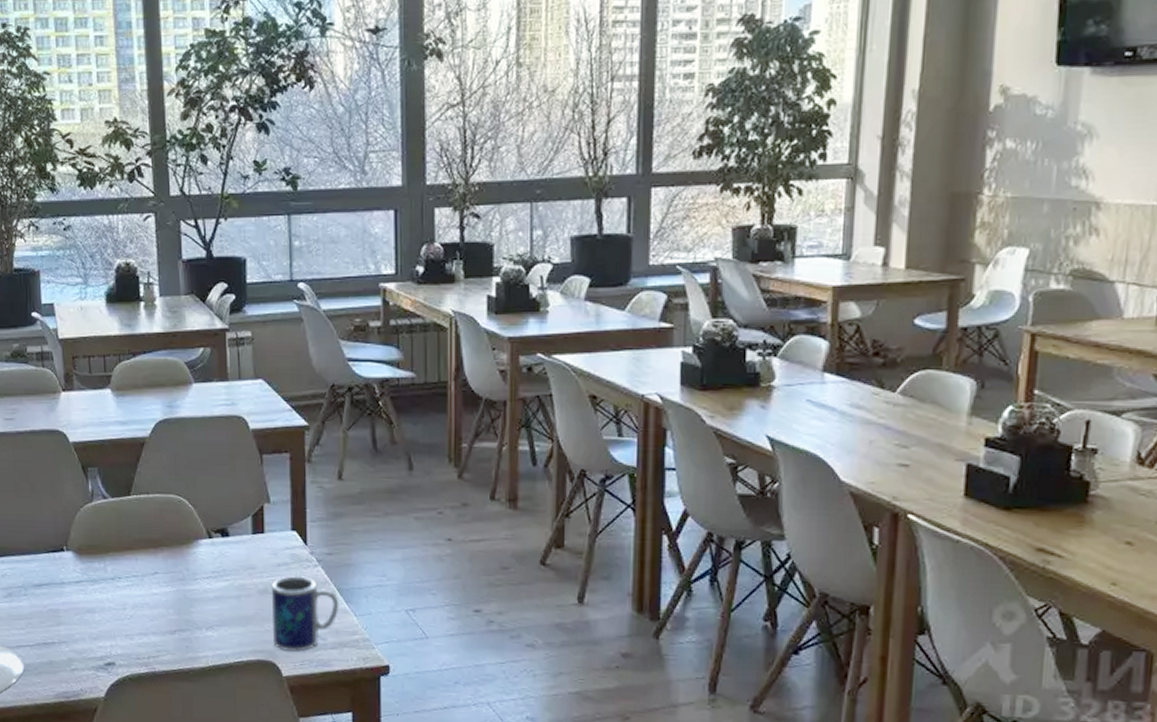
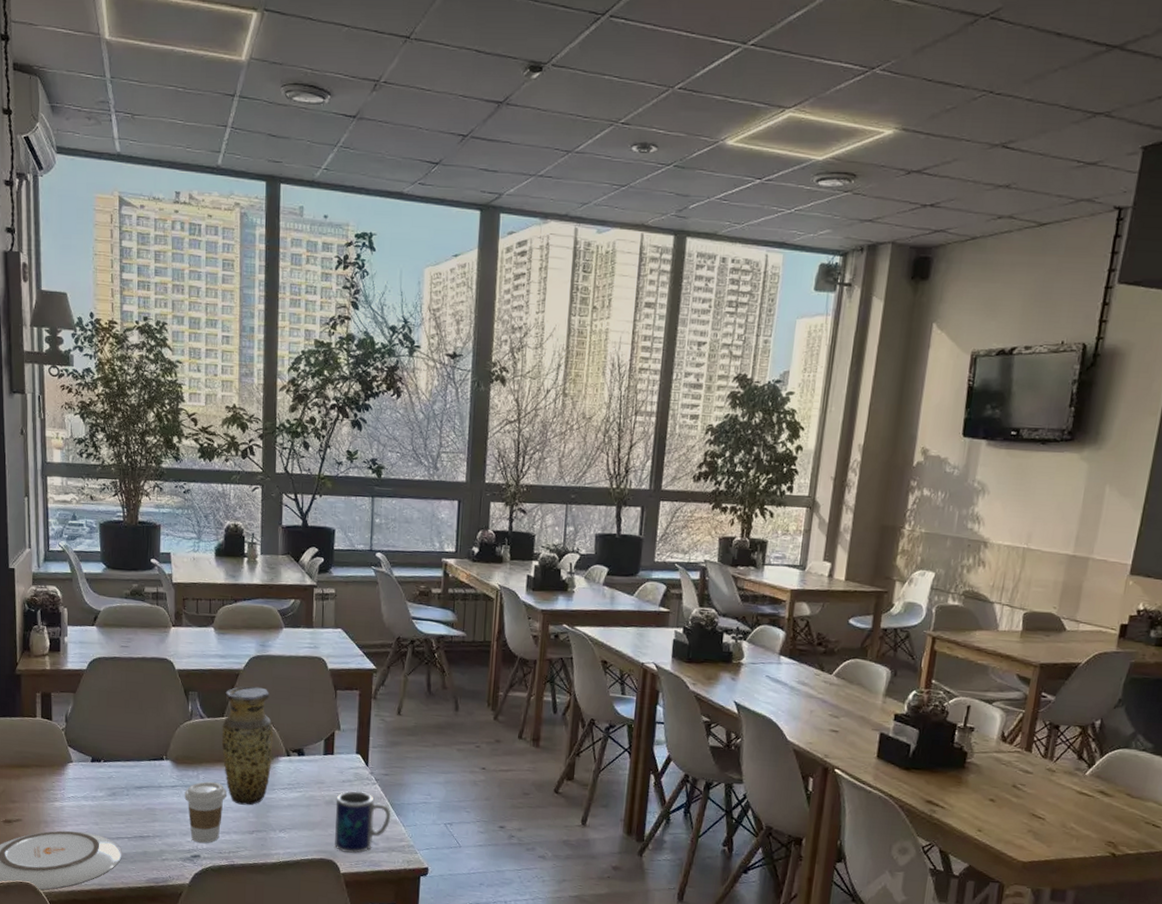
coffee cup: none [91,573,141,649] -> present [184,781,227,844]
vase: none [129,457,191,600] -> present [221,686,274,806]

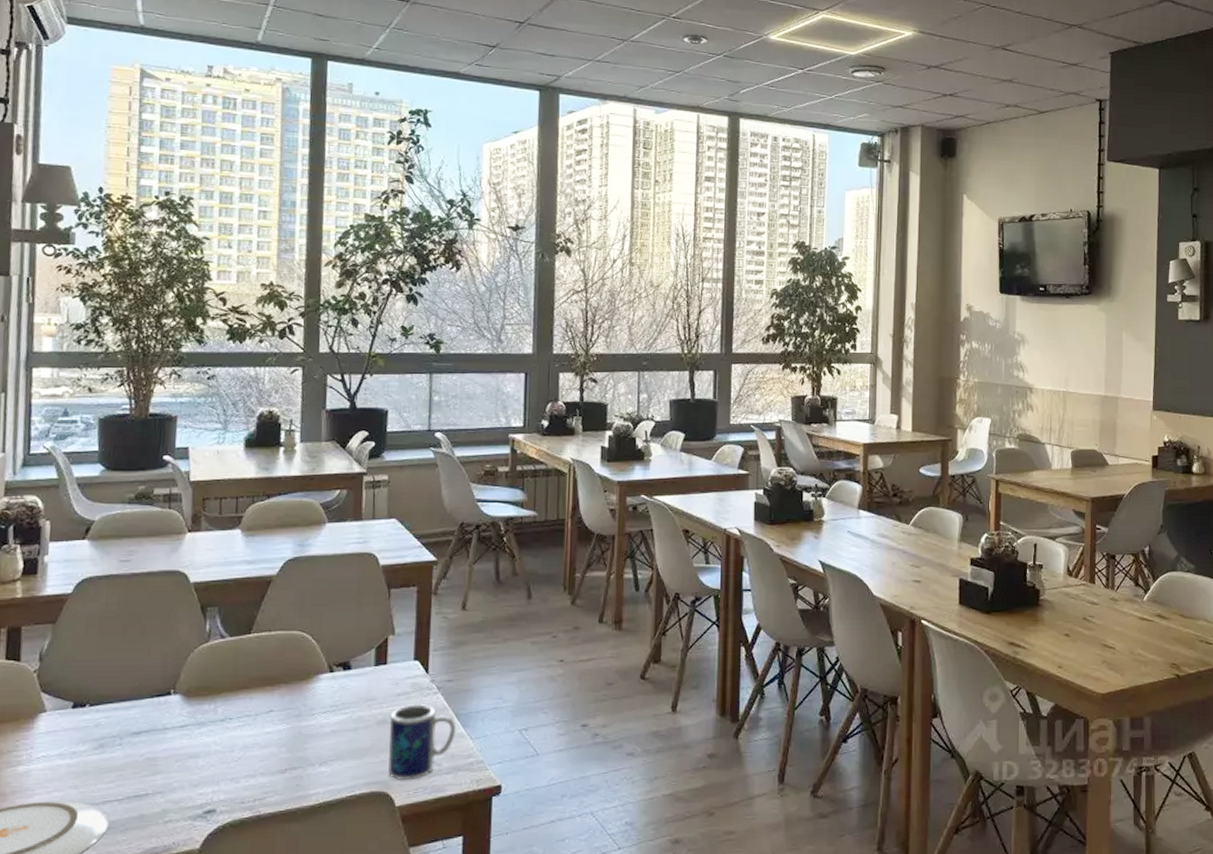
coffee cup: present [184,781,227,844] -> none [197,714,253,794]
vase: present [221,686,274,806] -> none [247,594,314,739]

